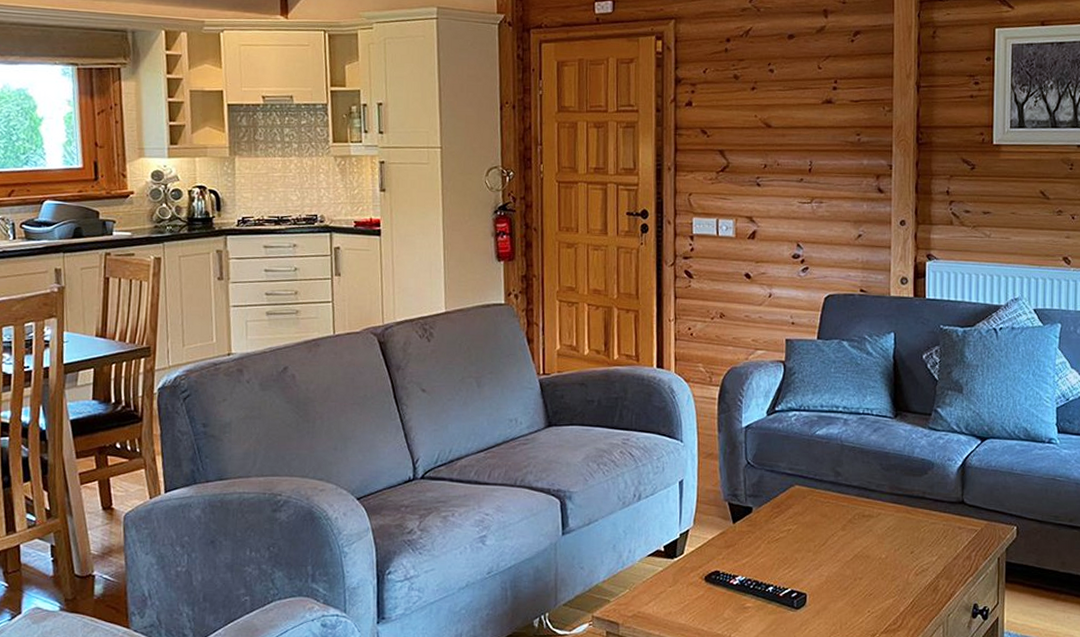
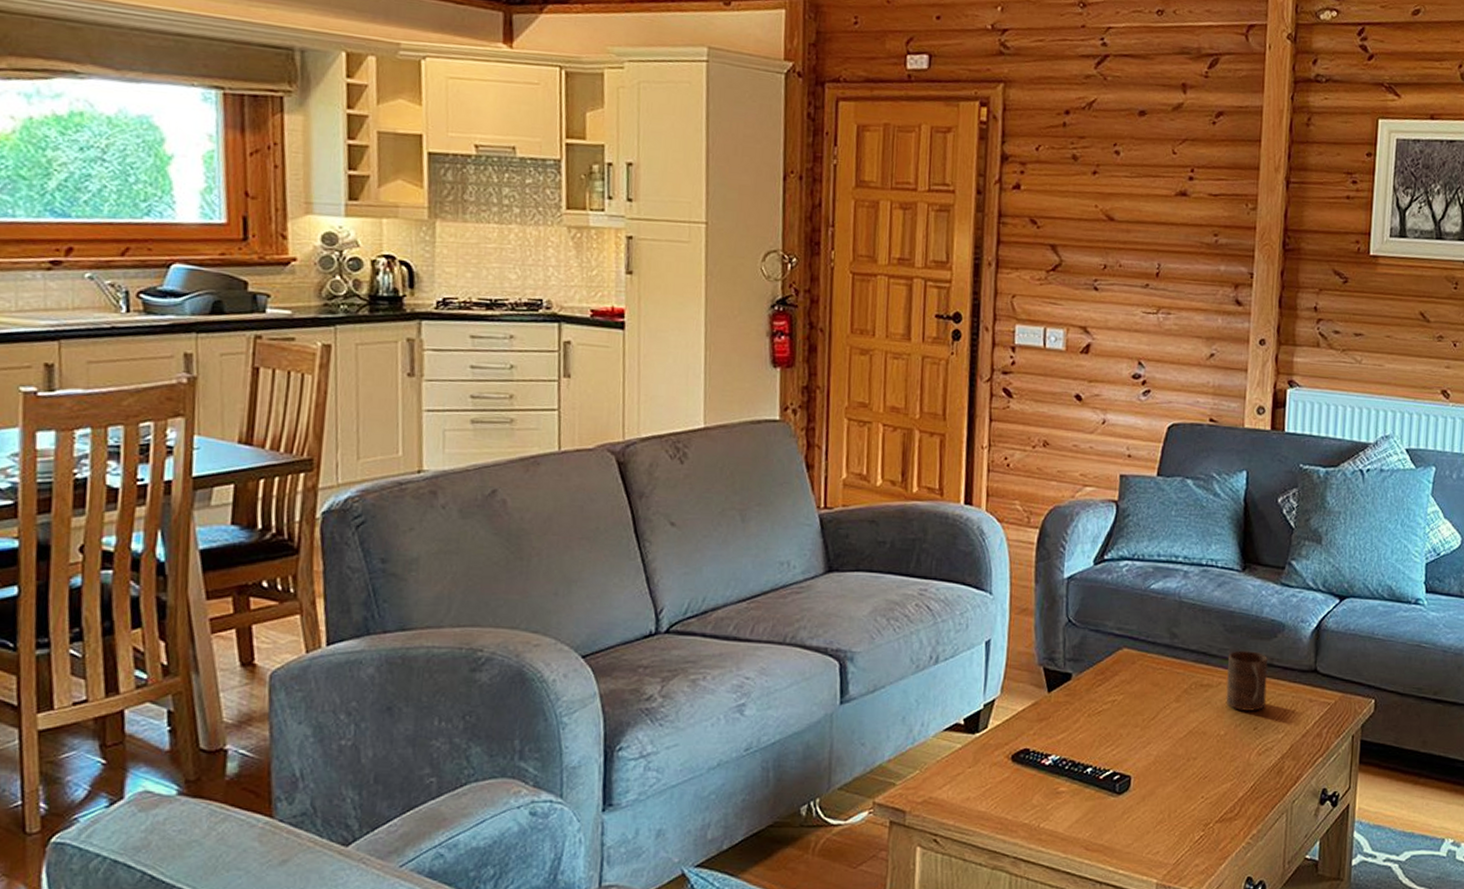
cup: none [885,486,921,537] -> present [1226,650,1268,711]

